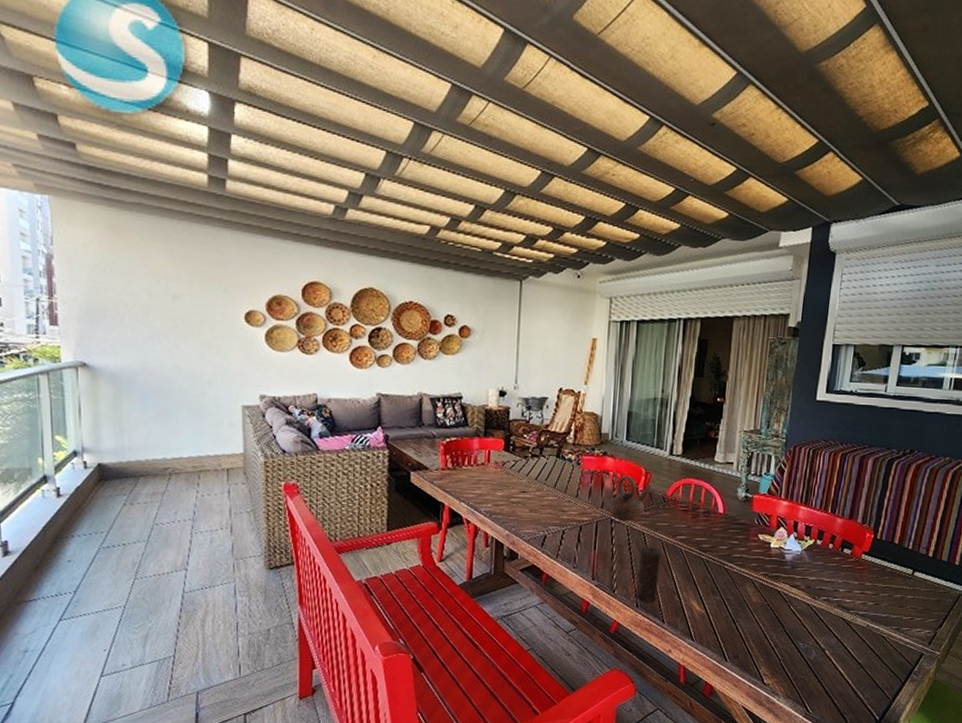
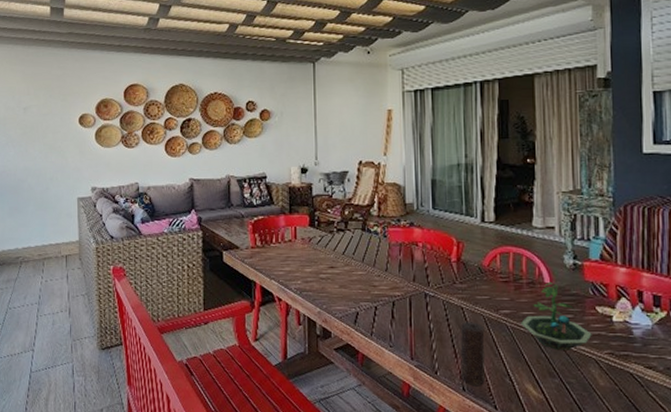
teapot: present [607,476,652,521] -> none [419,247,466,295]
terrarium: none [694,511,752,572] -> present [521,281,592,350]

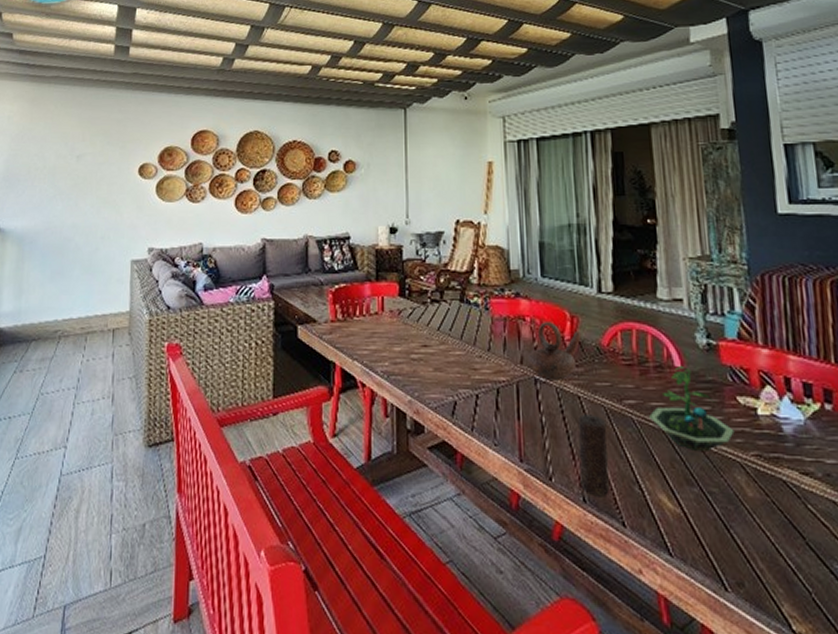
teapot: none [419,247,466,295] -> present [527,322,582,380]

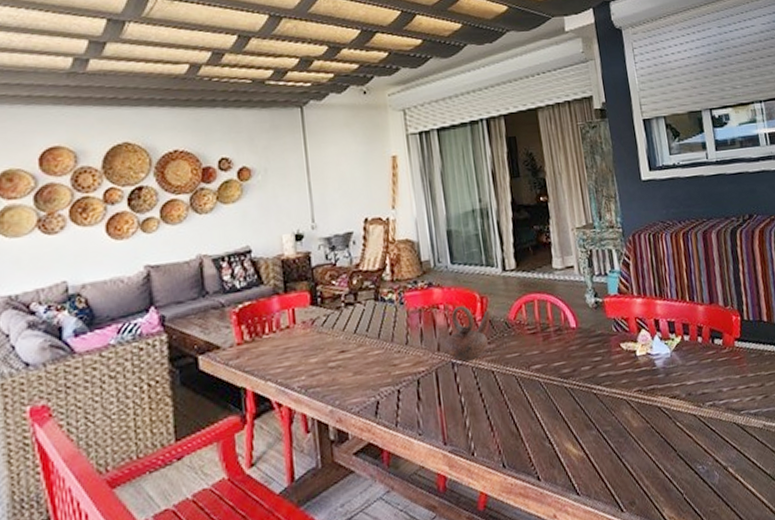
candle: present [577,414,611,496] -> none [492,385,525,459]
terrarium: present [649,365,735,451] -> none [553,325,621,399]

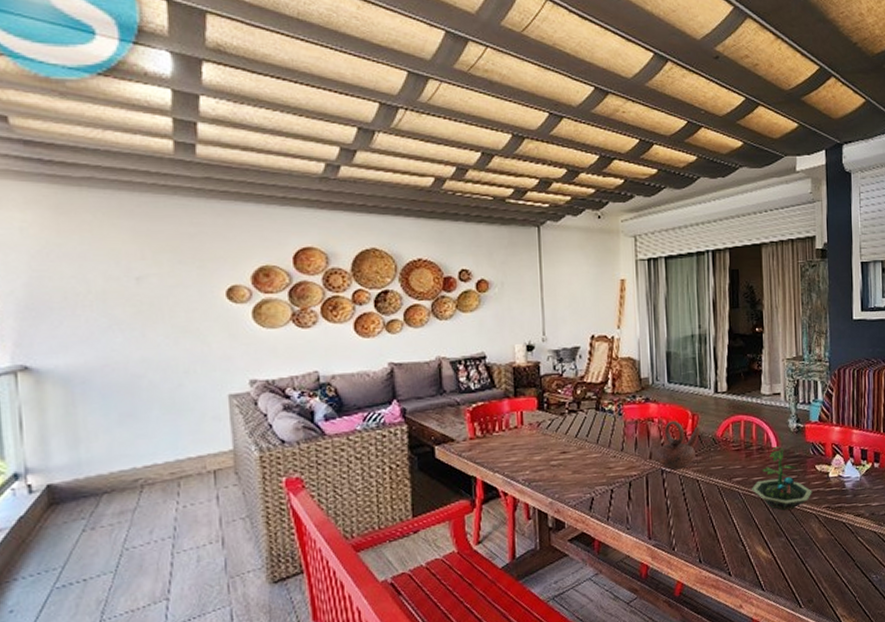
terrarium: none [553,325,621,399] -> present [752,446,812,511]

